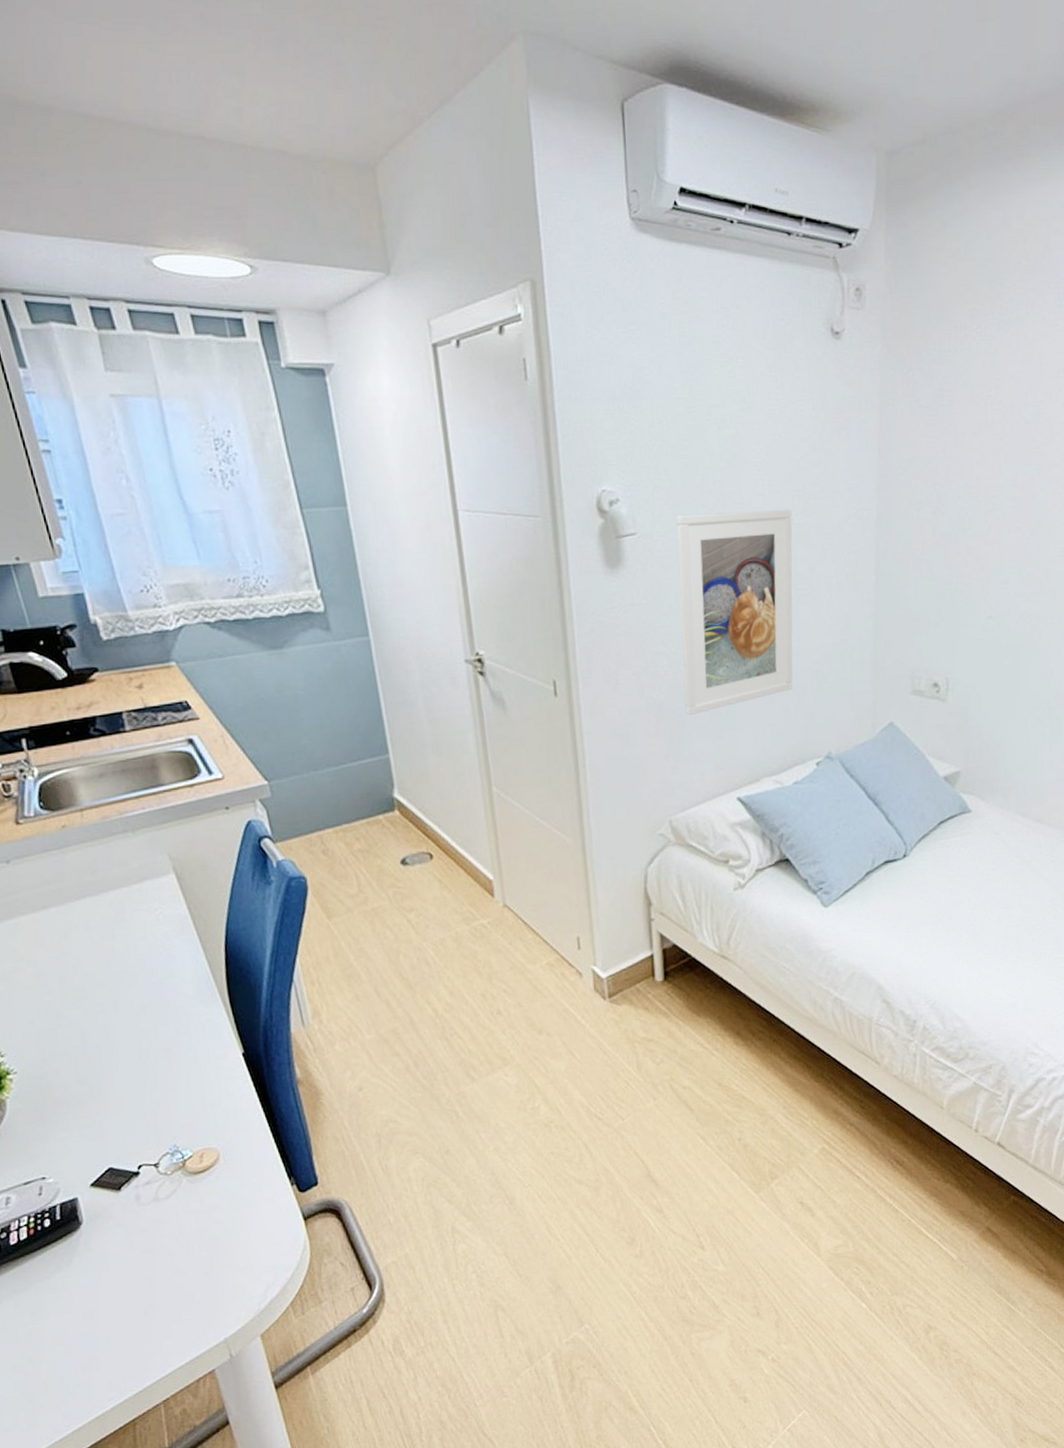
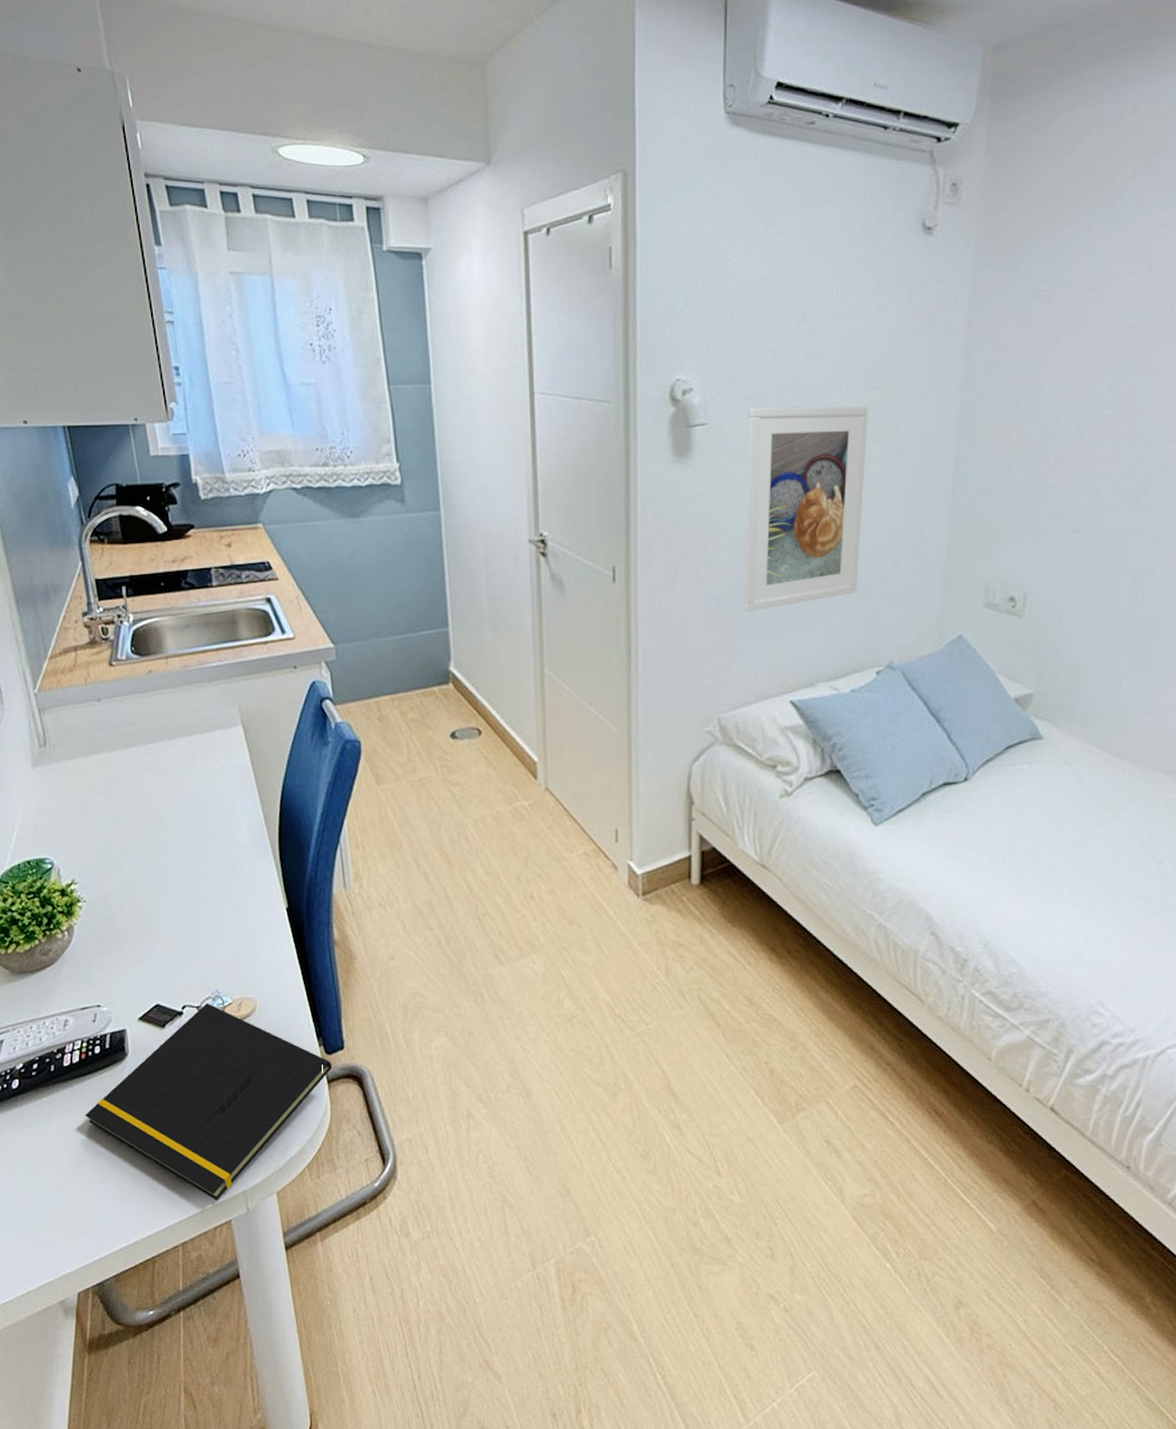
notepad: none [40,1159,307,1353] -> present [85,1003,332,1200]

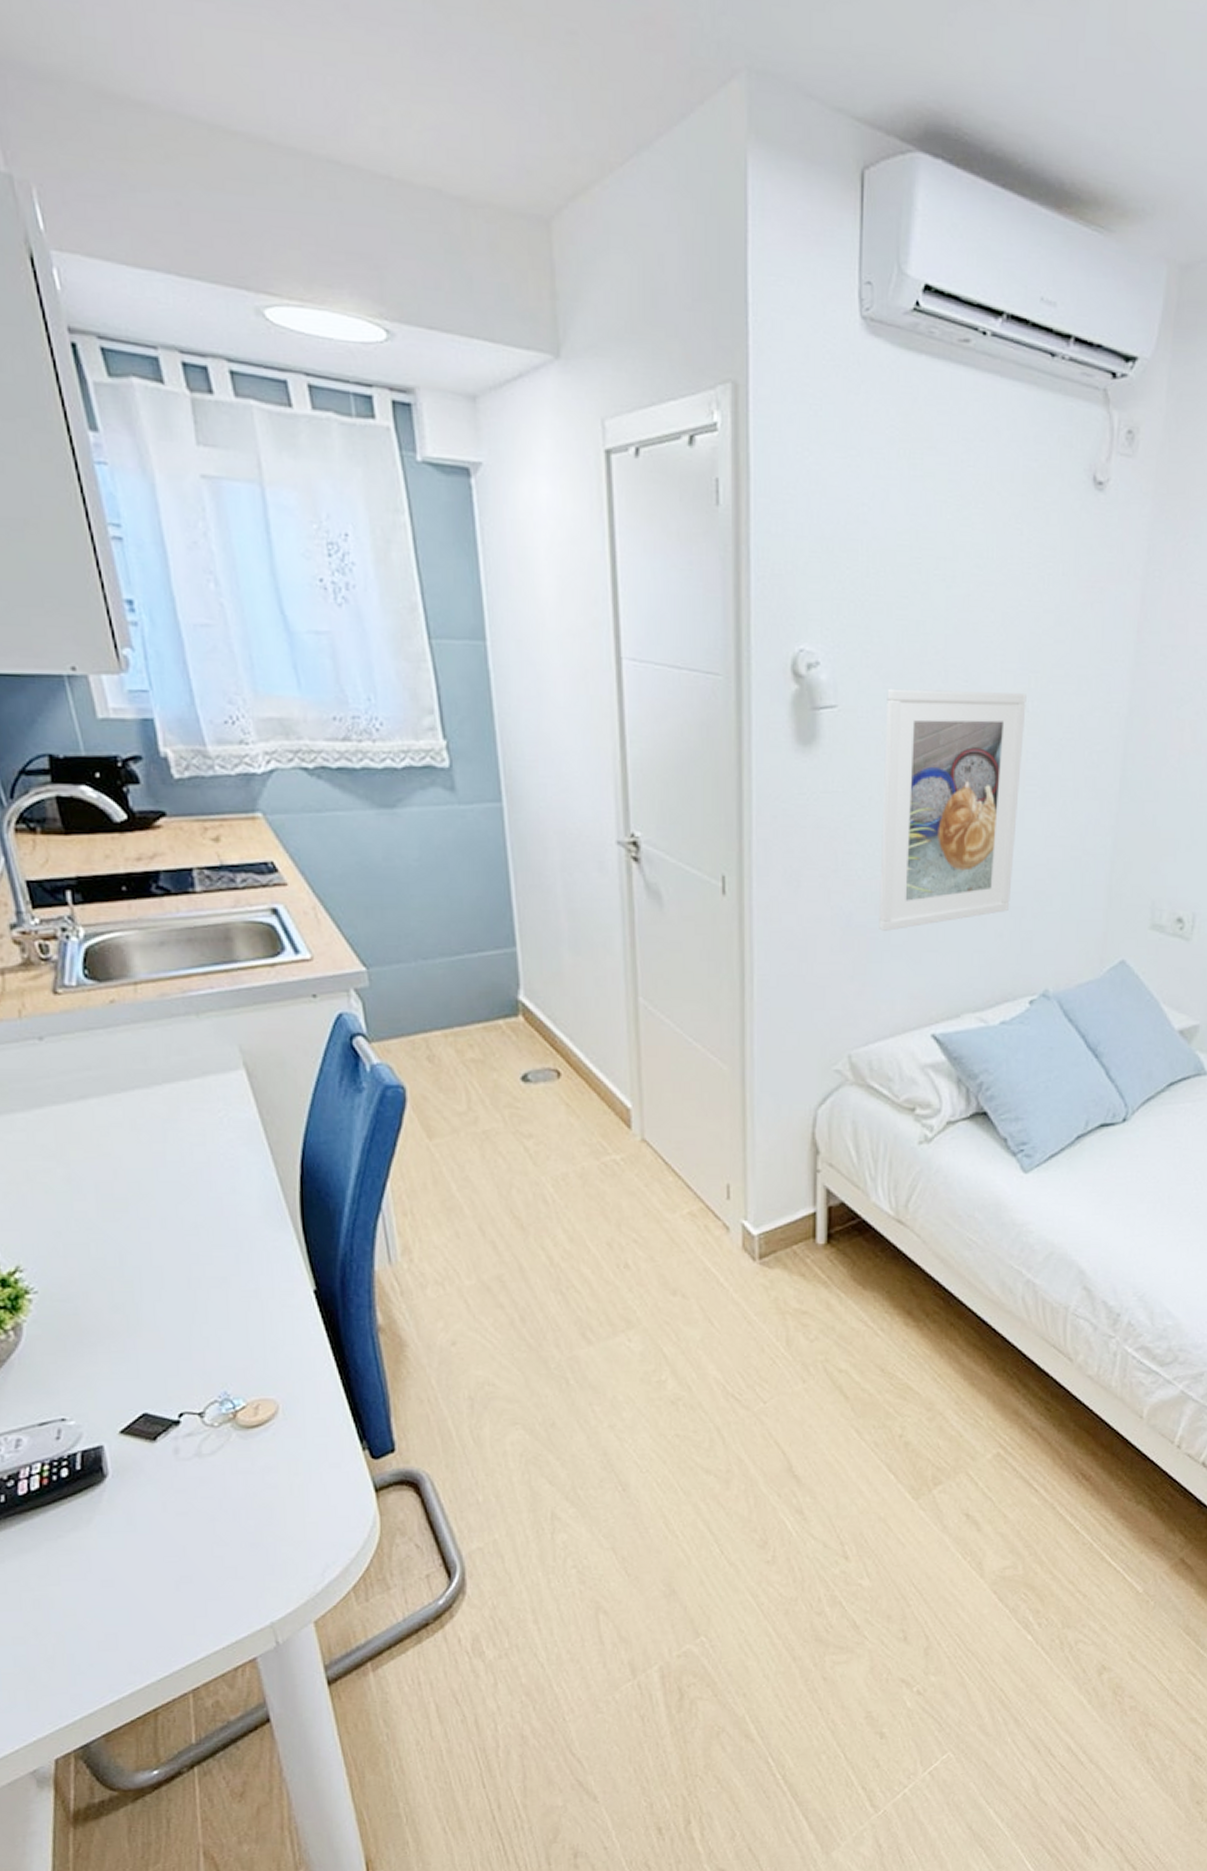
notepad: present [85,1003,332,1200] -> none [52,1408,380,1637]

